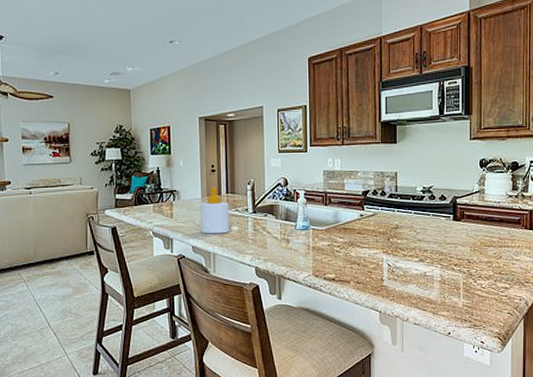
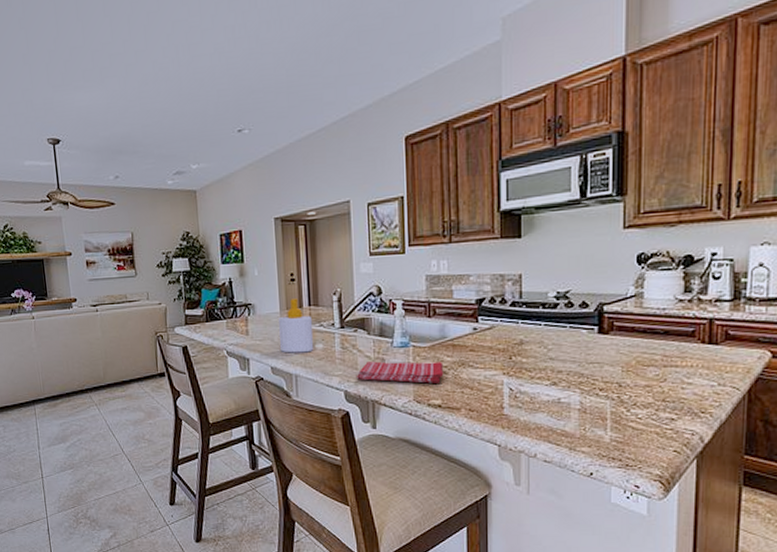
dish towel: none [265,241,337,261] -> present [356,361,444,384]

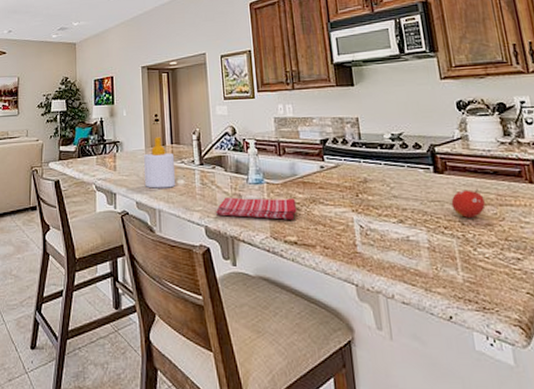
fruit: none [611,349,648,379] -> present [451,188,486,218]

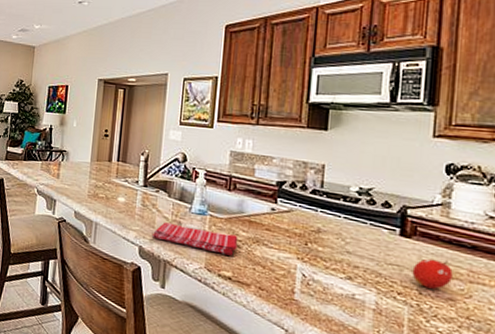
soap bottle: present [144,137,176,189] -> none [86,152,119,204]

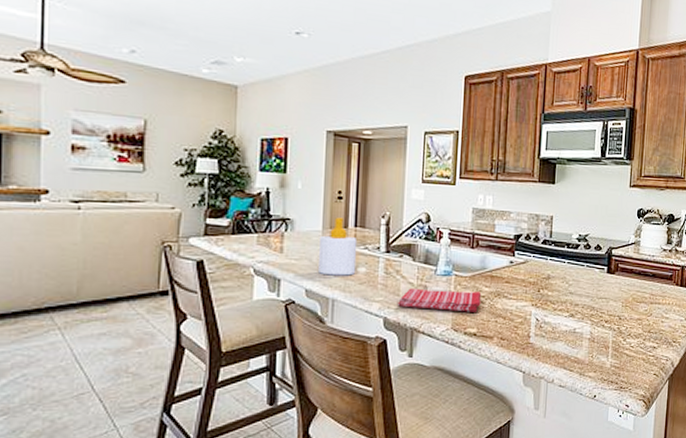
soap bottle: none [86,152,119,204] -> present [319,217,358,276]
fruit: present [412,258,453,289] -> none [615,288,641,313]

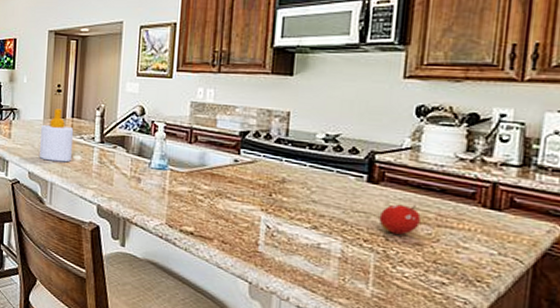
dish towel: present [397,288,482,312] -> none [110,179,200,210]
fruit: none [615,288,641,313] -> present [379,204,421,235]

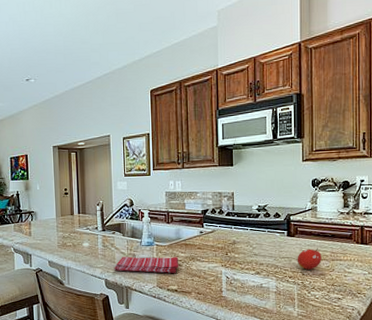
soap bottle: present [40,108,74,163] -> none [55,208,82,250]
dish towel: none [110,179,200,210] -> present [113,256,179,273]

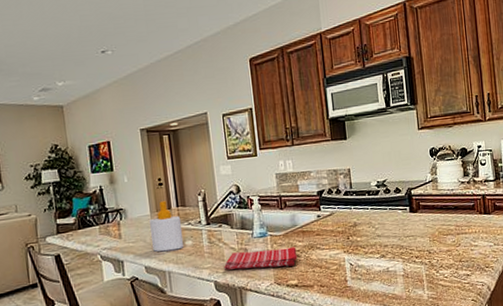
soap bottle: none [55,208,82,250] -> present [150,201,184,252]
fruit: present [297,247,322,270] -> none [422,222,447,247]

